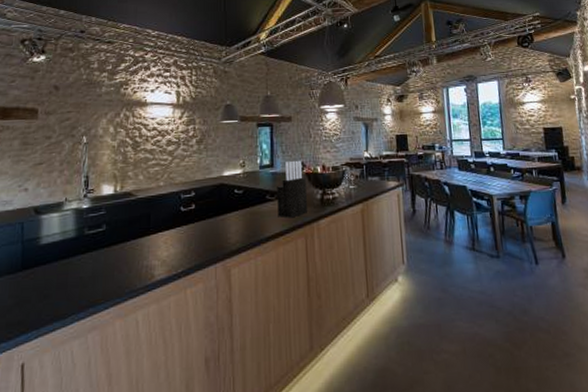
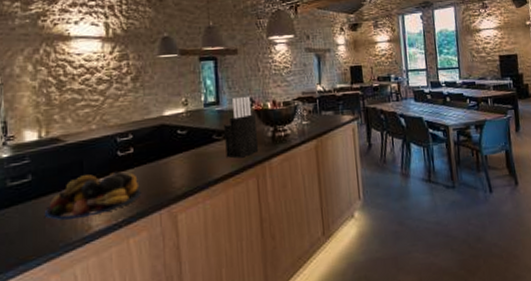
fruit bowl: none [115,226,200,268] -> present [45,171,142,220]

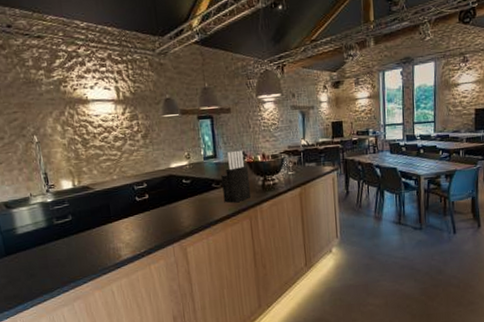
fruit bowl: present [45,171,142,220] -> none [85,213,157,250]

